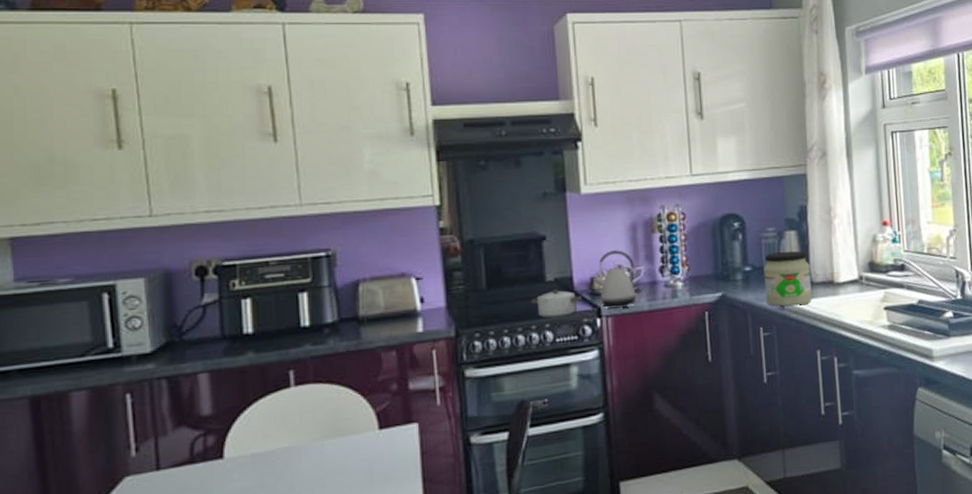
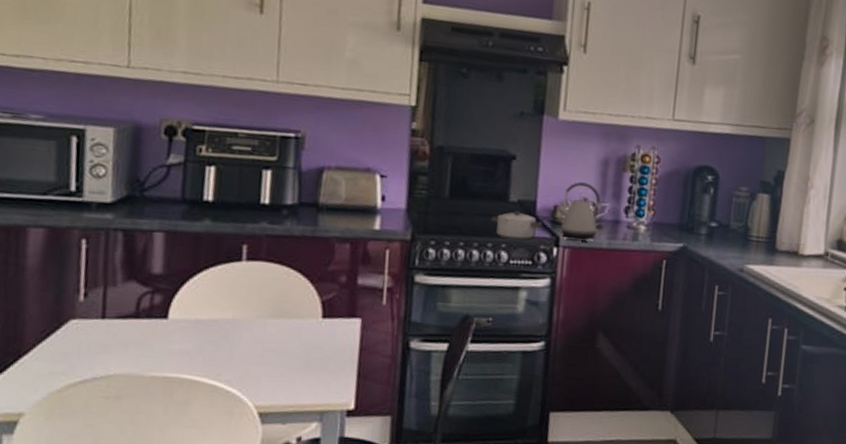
jar: present [764,251,812,307] -> none [726,213,777,271]

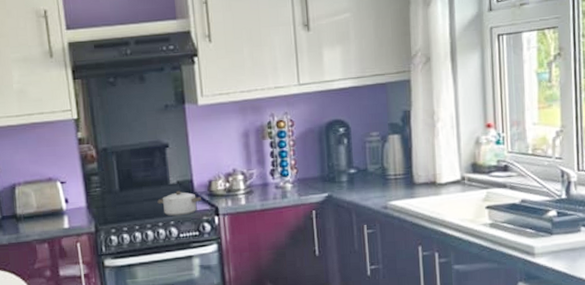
kettle: present [557,182,601,241] -> none [211,155,253,208]

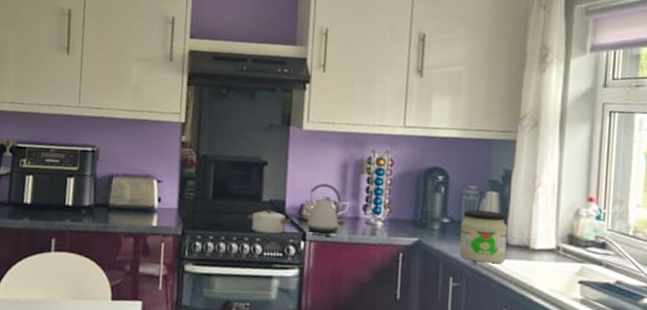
kettle: none [211,155,253,208] -> present [303,183,342,236]
jar: none [368,154,414,207] -> present [459,209,507,264]

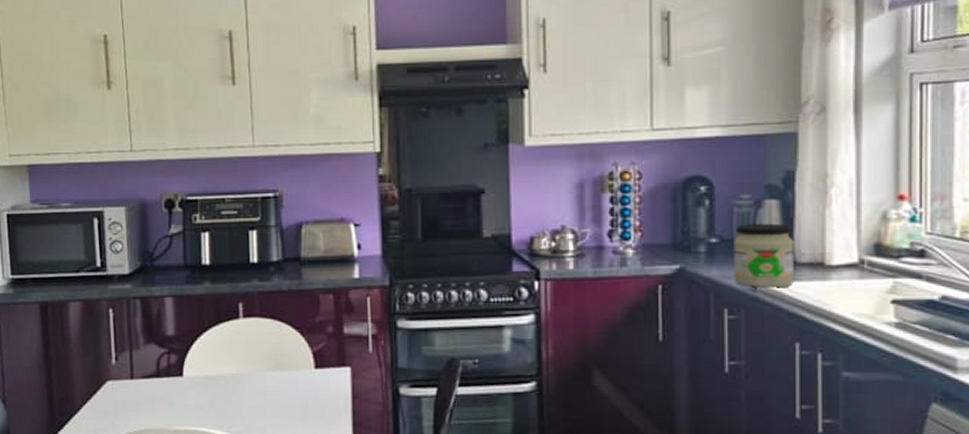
cooking pot: present [247,209,291,235] -> none [466,246,519,277]
kettle: present [303,183,342,236] -> none [534,209,584,272]

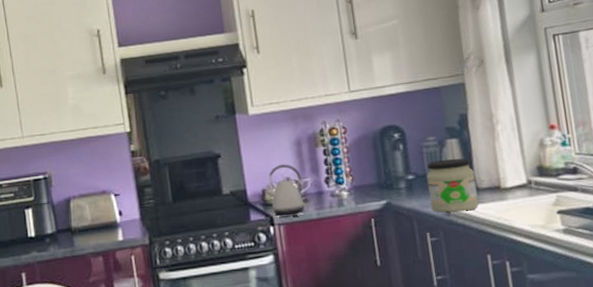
kettle: none [534,209,584,272] -> present [265,164,308,218]

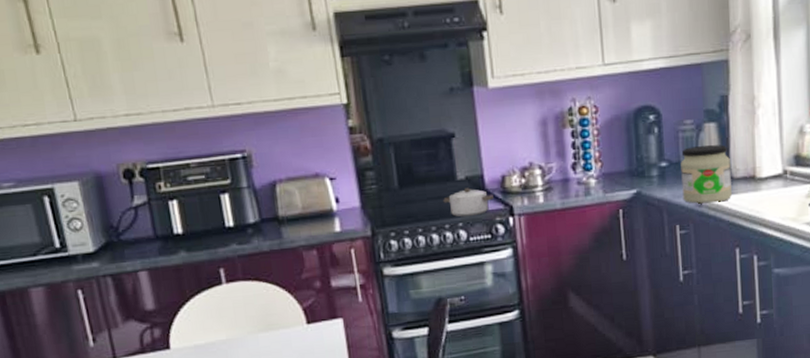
cooking pot: none [211,201,255,228] -> present [443,188,493,218]
kettle: present [265,164,308,218] -> none [505,146,552,207]

